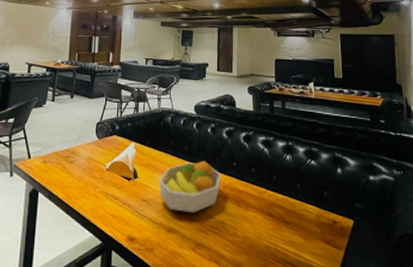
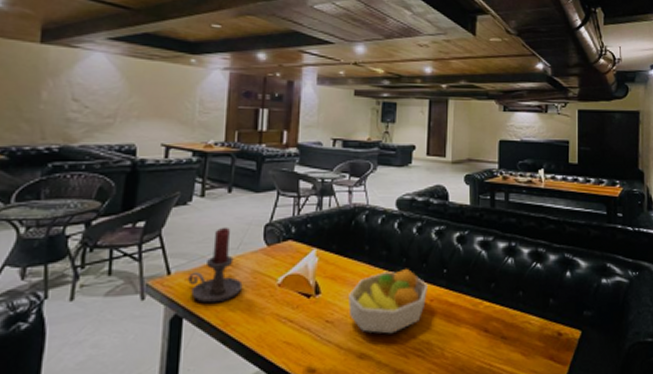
candle holder: none [43,124,81,181] -> present [188,227,243,304]

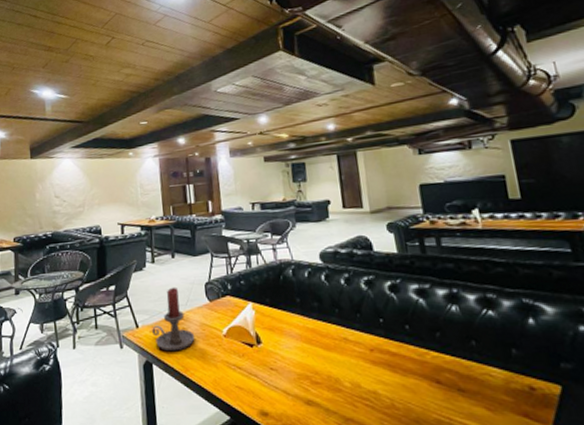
fruit bowl: present [348,268,428,334] -> none [288,318,366,382]

